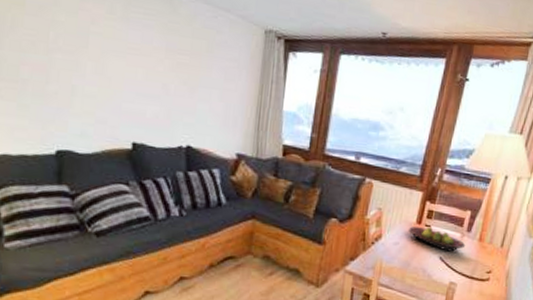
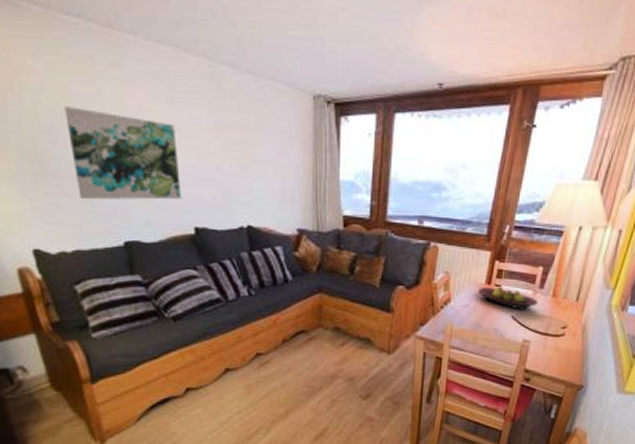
wall art: none [15,12,126,113] -> present [64,106,181,200]

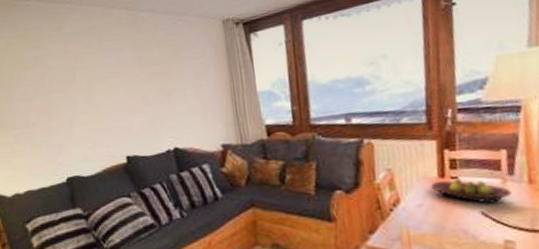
wall art: present [64,106,181,200] -> none [19,68,114,144]

